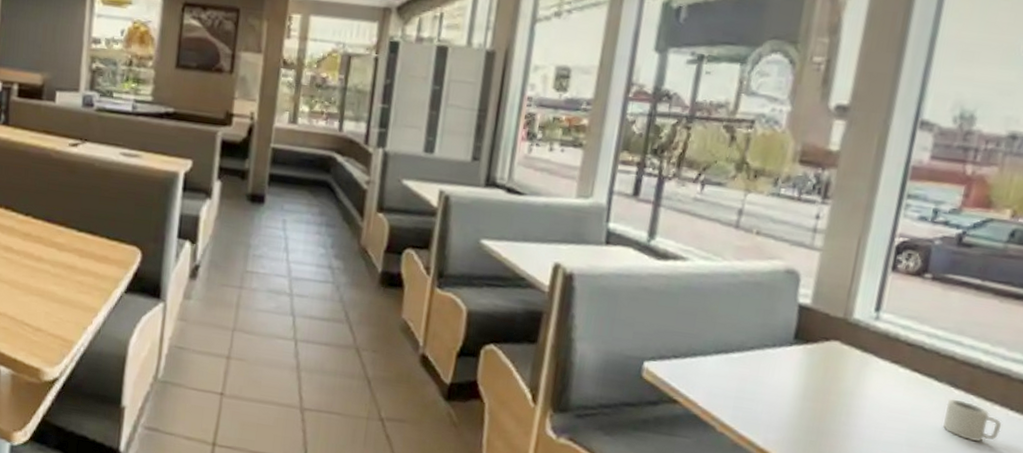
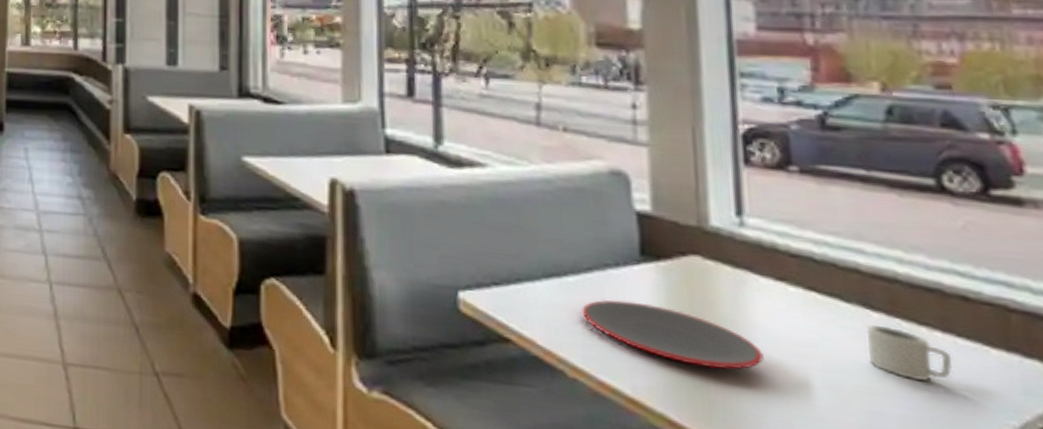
plate: none [738,372,868,430] -> present [582,299,764,370]

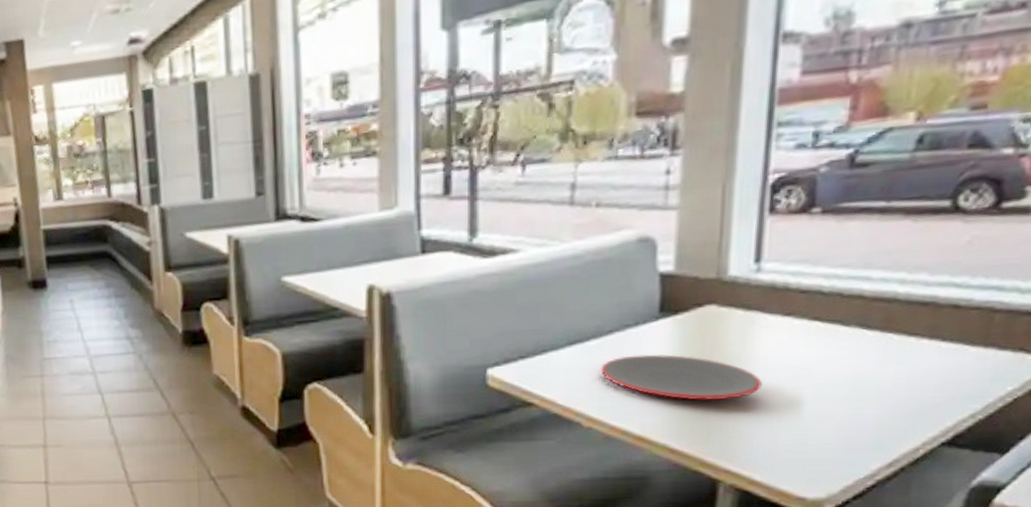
cup: present [866,324,953,383] -> none [857,341,933,385]

